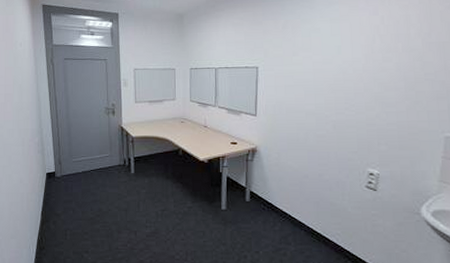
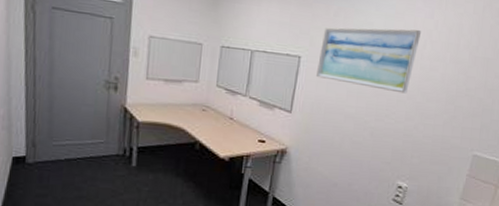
wall art: none [274,27,369,87] -> present [317,27,422,94]

